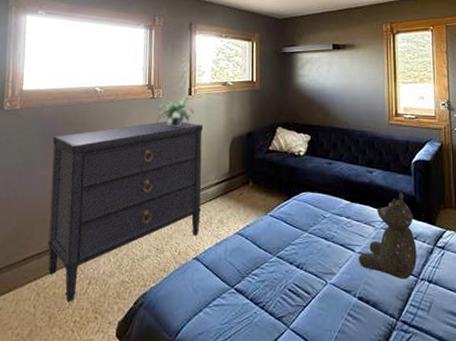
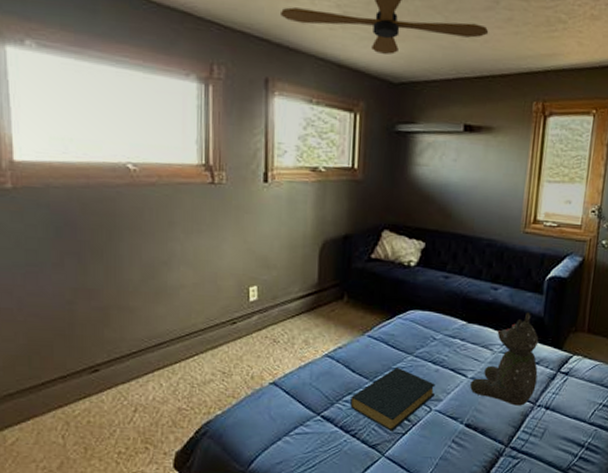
dresser: present [47,120,204,303] -> none [67,215,285,432]
potted plant: present [157,97,194,127] -> none [219,184,271,224]
hardback book: none [258,243,329,304] -> present [350,368,436,431]

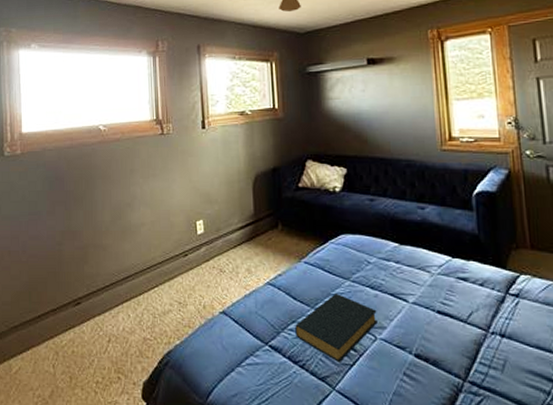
teddy bear: present [470,311,538,406] -> none [413,230,485,334]

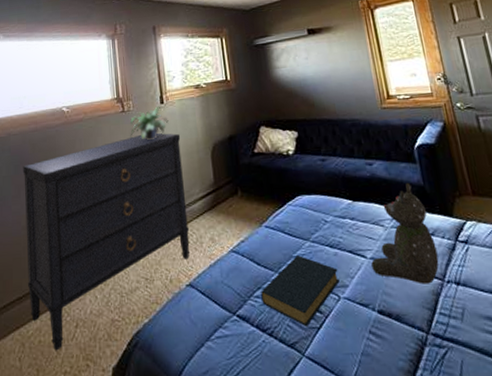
dresser: none [57,158,226,362] -> present [22,132,190,351]
potted plant: none [169,131,210,165] -> present [130,106,169,140]
teddy bear: none [413,230,485,334] -> present [371,182,439,284]

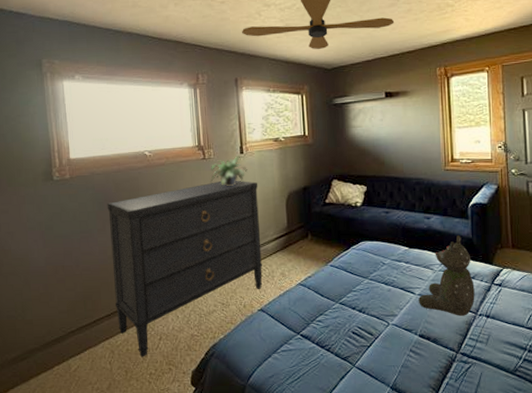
hardback book: present [261,255,340,326] -> none [322,290,390,344]

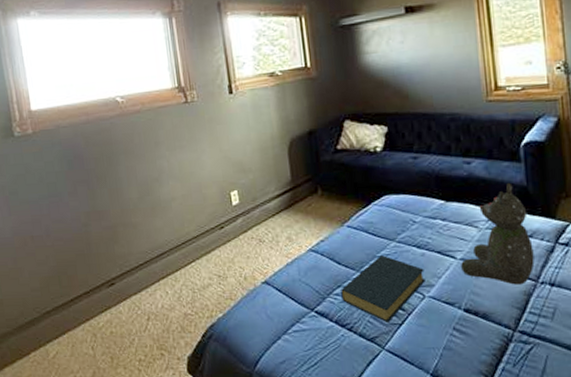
dresser: present [107,180,263,357] -> none [76,126,266,341]
potted plant: present [210,156,247,186] -> none [195,96,239,134]
hardback book: none [322,290,390,344] -> present [341,255,425,322]

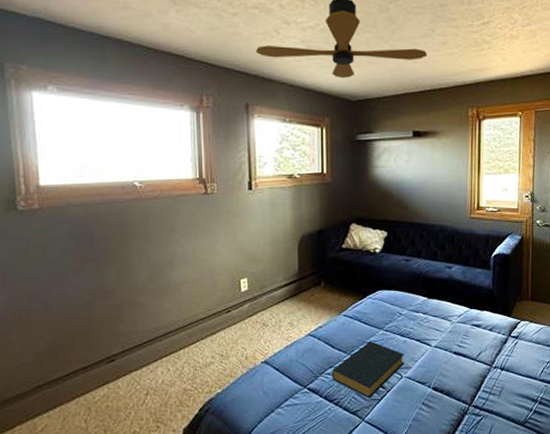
teddy bear: present [461,182,535,285] -> none [434,285,492,369]

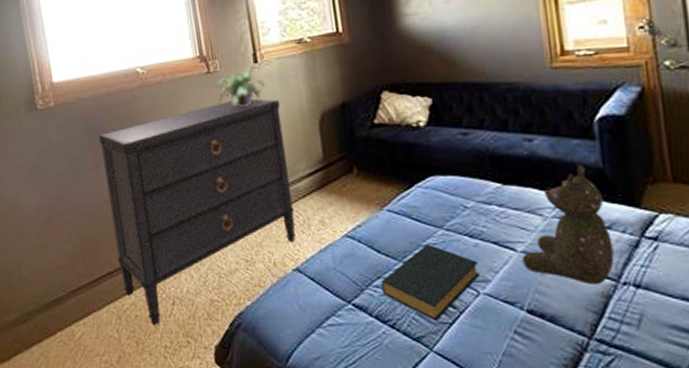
dresser: none [85,219,269,415] -> present [98,98,297,326]
potted plant: none [212,192,256,225] -> present [218,66,265,107]
teddy bear: none [434,285,492,369] -> present [522,163,615,285]

